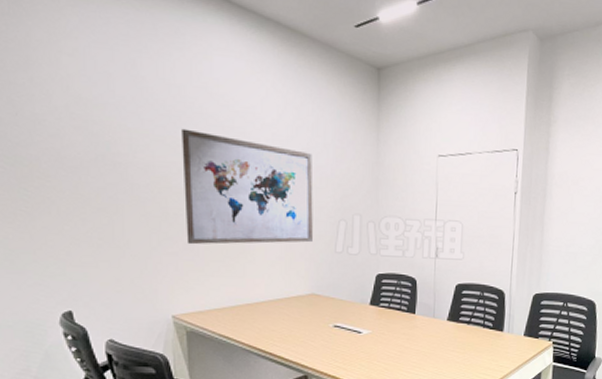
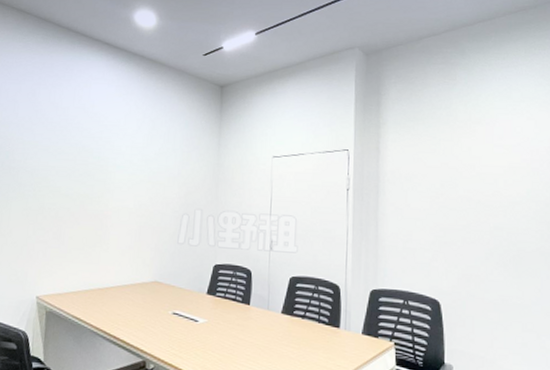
wall art: present [182,128,313,245] -> none [55,140,163,235]

